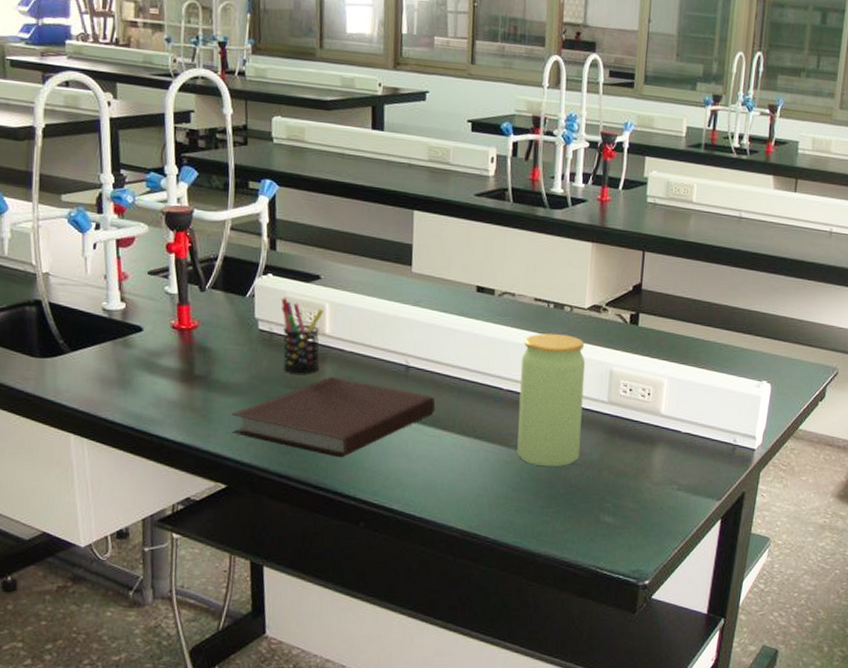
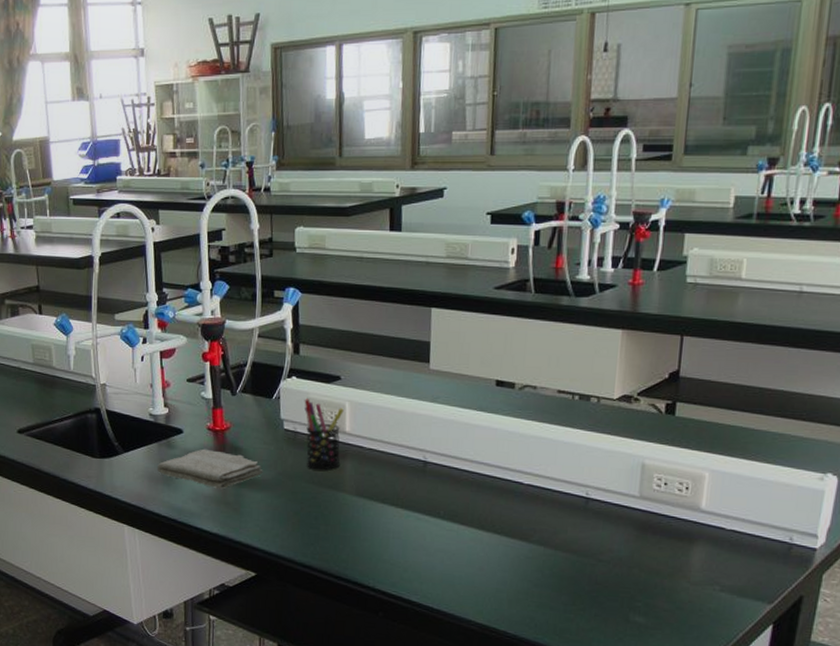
washcloth: none [110,349,235,394] -> present [156,448,263,490]
notebook: present [232,376,436,458] -> none [260,472,454,551]
jar: present [517,333,586,466] -> none [538,426,614,563]

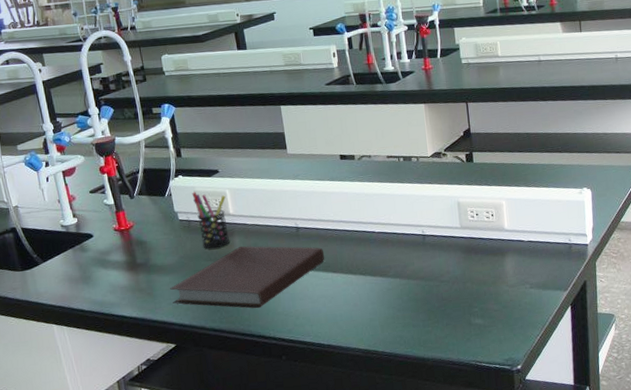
washcloth: present [156,448,263,490] -> none [74,247,168,280]
notebook: none [260,472,454,551] -> present [170,245,325,309]

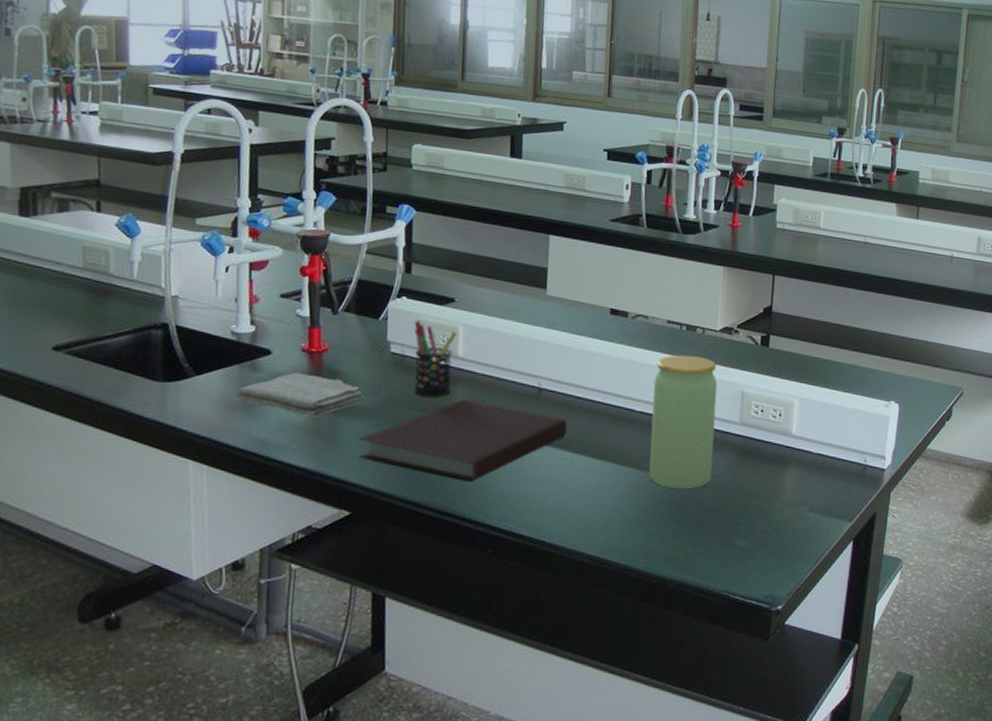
washcloth: none [74,247,168,280] -> present [235,372,365,418]
jar: none [384,180,446,288] -> present [649,355,718,489]

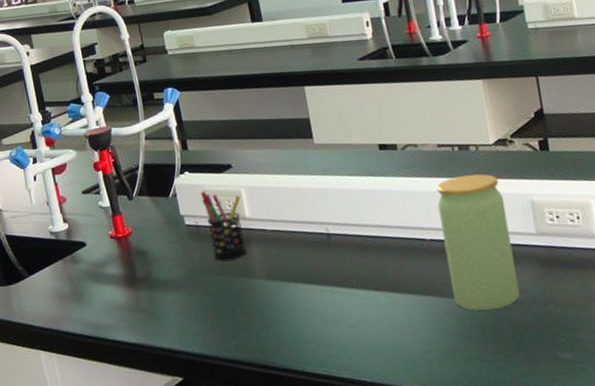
washcloth: present [235,372,365,418] -> none [65,257,173,297]
notebook: present [358,399,568,483] -> none [176,256,364,335]

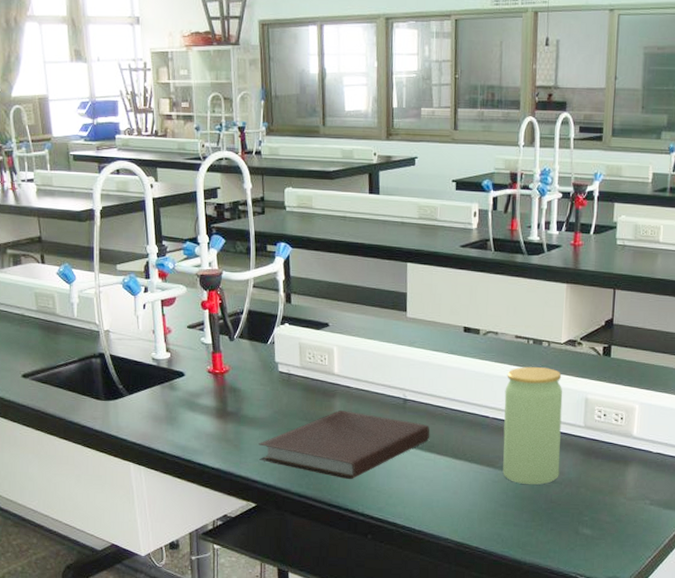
notebook: none [176,256,364,335] -> present [259,409,430,480]
pen holder: present [200,191,247,260] -> none [296,344,332,408]

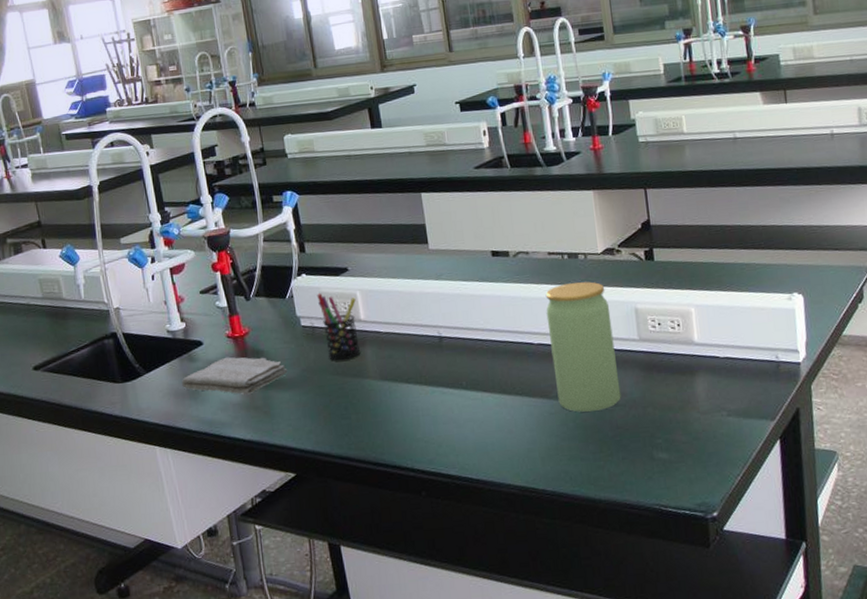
washcloth: none [160,390,261,428] -> present [181,356,288,395]
notebook: present [259,409,430,480] -> none [290,357,474,433]
pen holder: none [296,344,332,408] -> present [316,293,361,361]

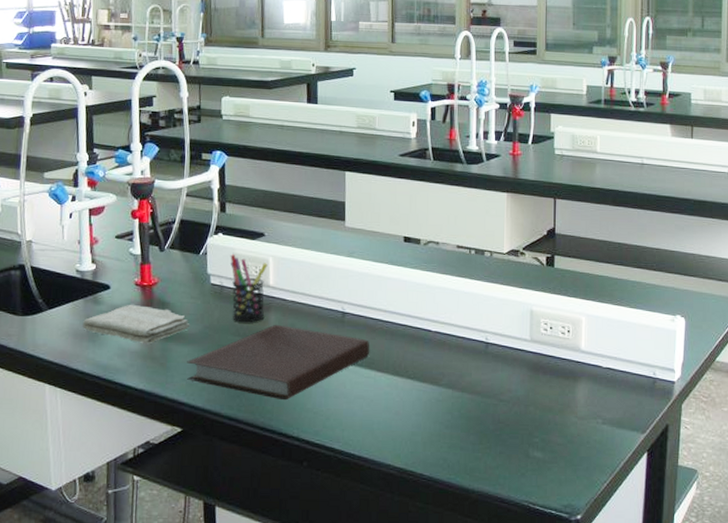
notebook: none [290,357,474,433] -> present [187,324,370,401]
jar: present [545,281,621,412] -> none [447,278,507,403]

